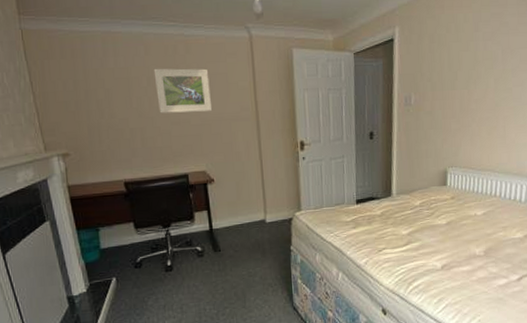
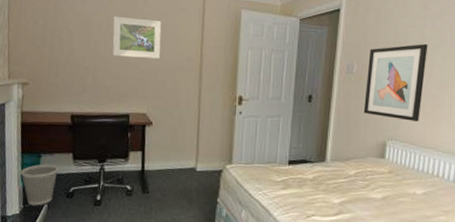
wastebasket: none [80,236,122,282] -> present [21,164,59,206]
wall art: none [423,68,481,147] -> present [363,44,428,121]

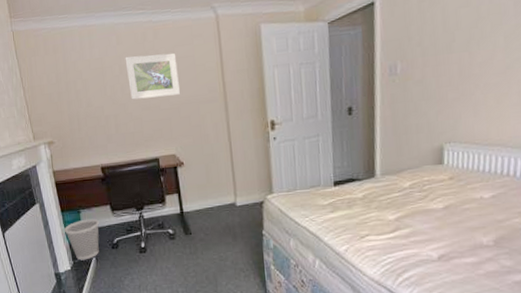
wall art: present [363,44,428,121] -> none [413,25,486,119]

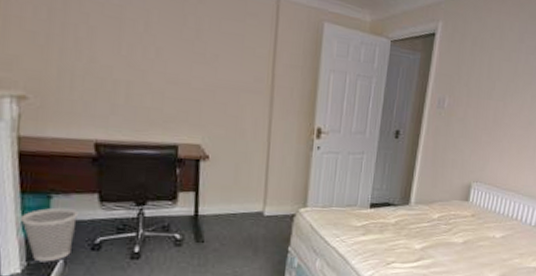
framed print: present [125,53,181,100] -> none [153,13,223,76]

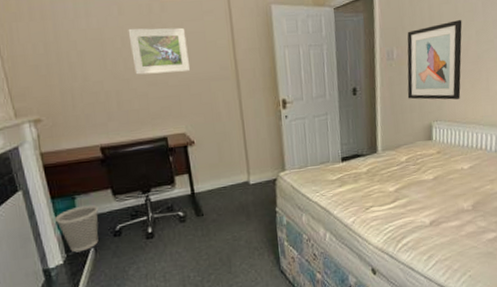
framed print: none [153,13,223,76] -> present [128,27,191,75]
wall art: none [451,80,520,163] -> present [407,20,462,100]

